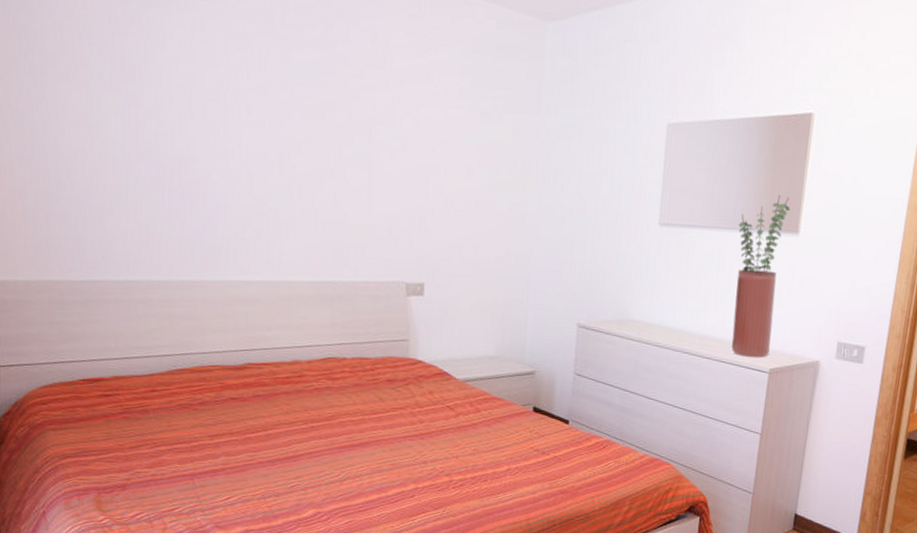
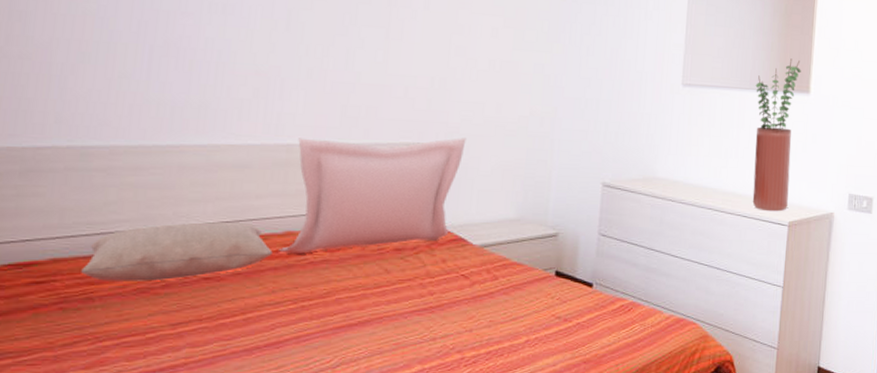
cushion: none [137,349,284,399] -> present [81,222,273,282]
cushion: none [288,275,446,382] -> present [278,138,466,255]

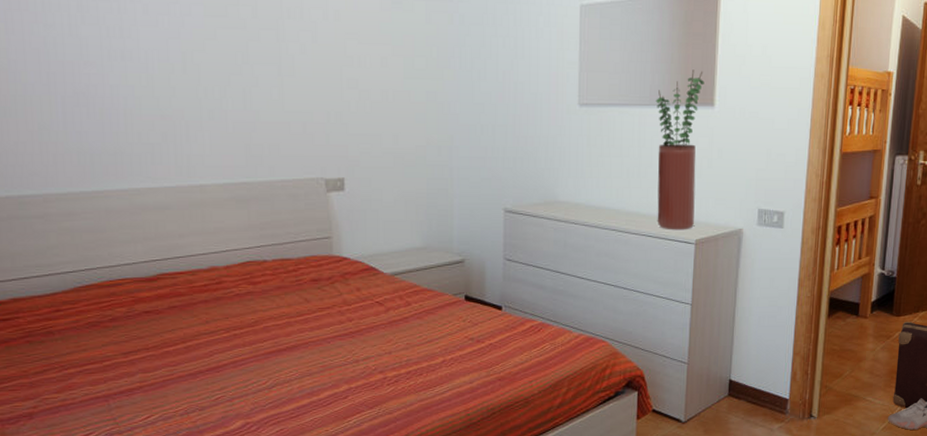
cushion: present [81,222,273,282] -> none [38,261,201,317]
cushion: present [278,138,466,255] -> none [205,171,367,288]

